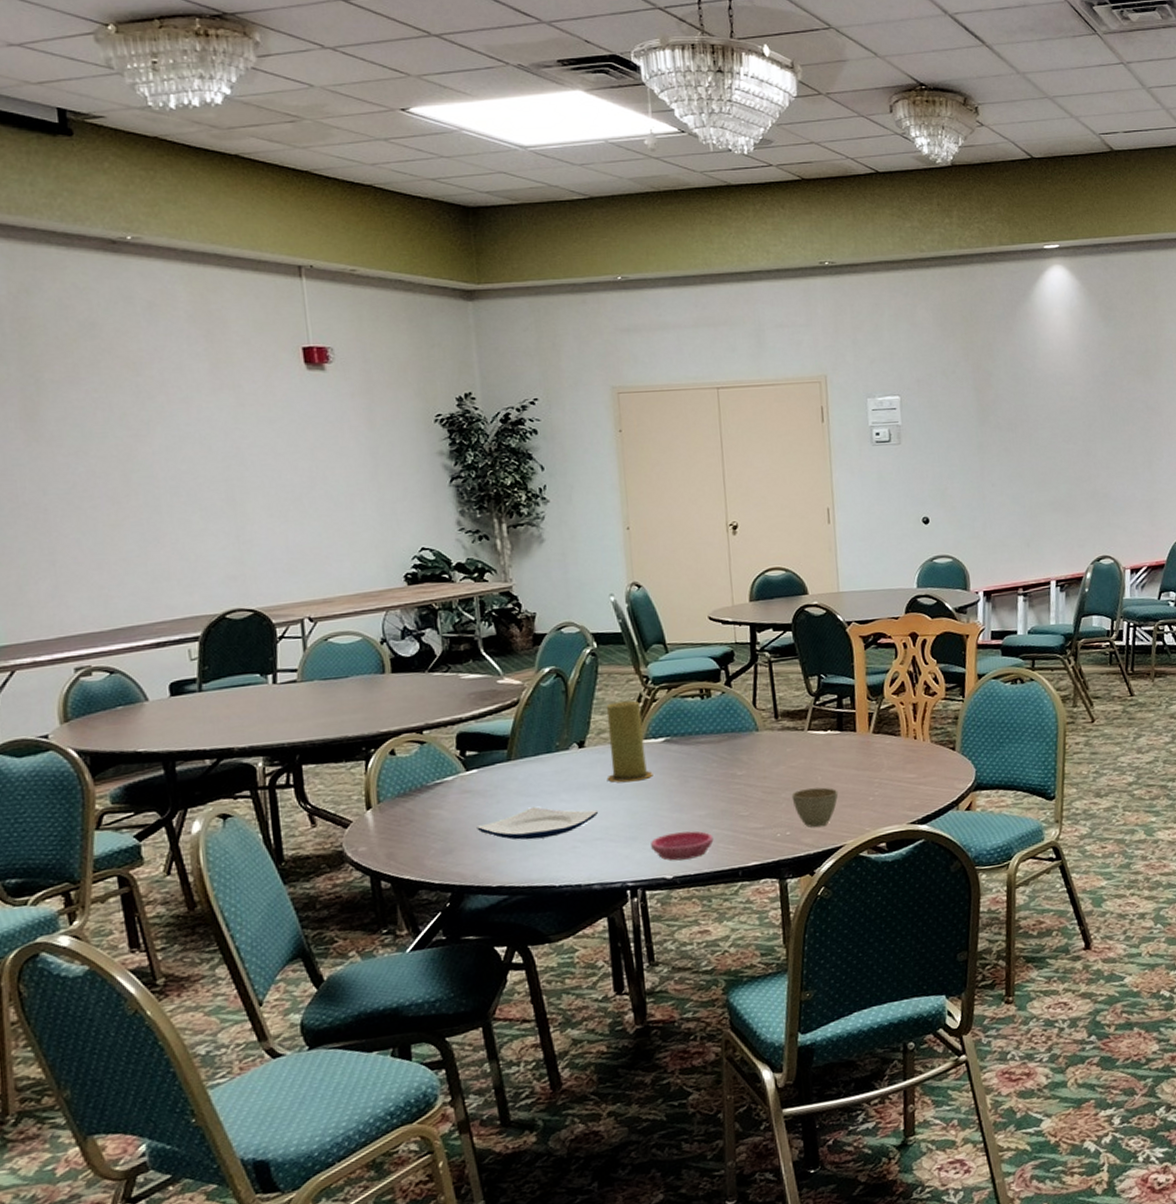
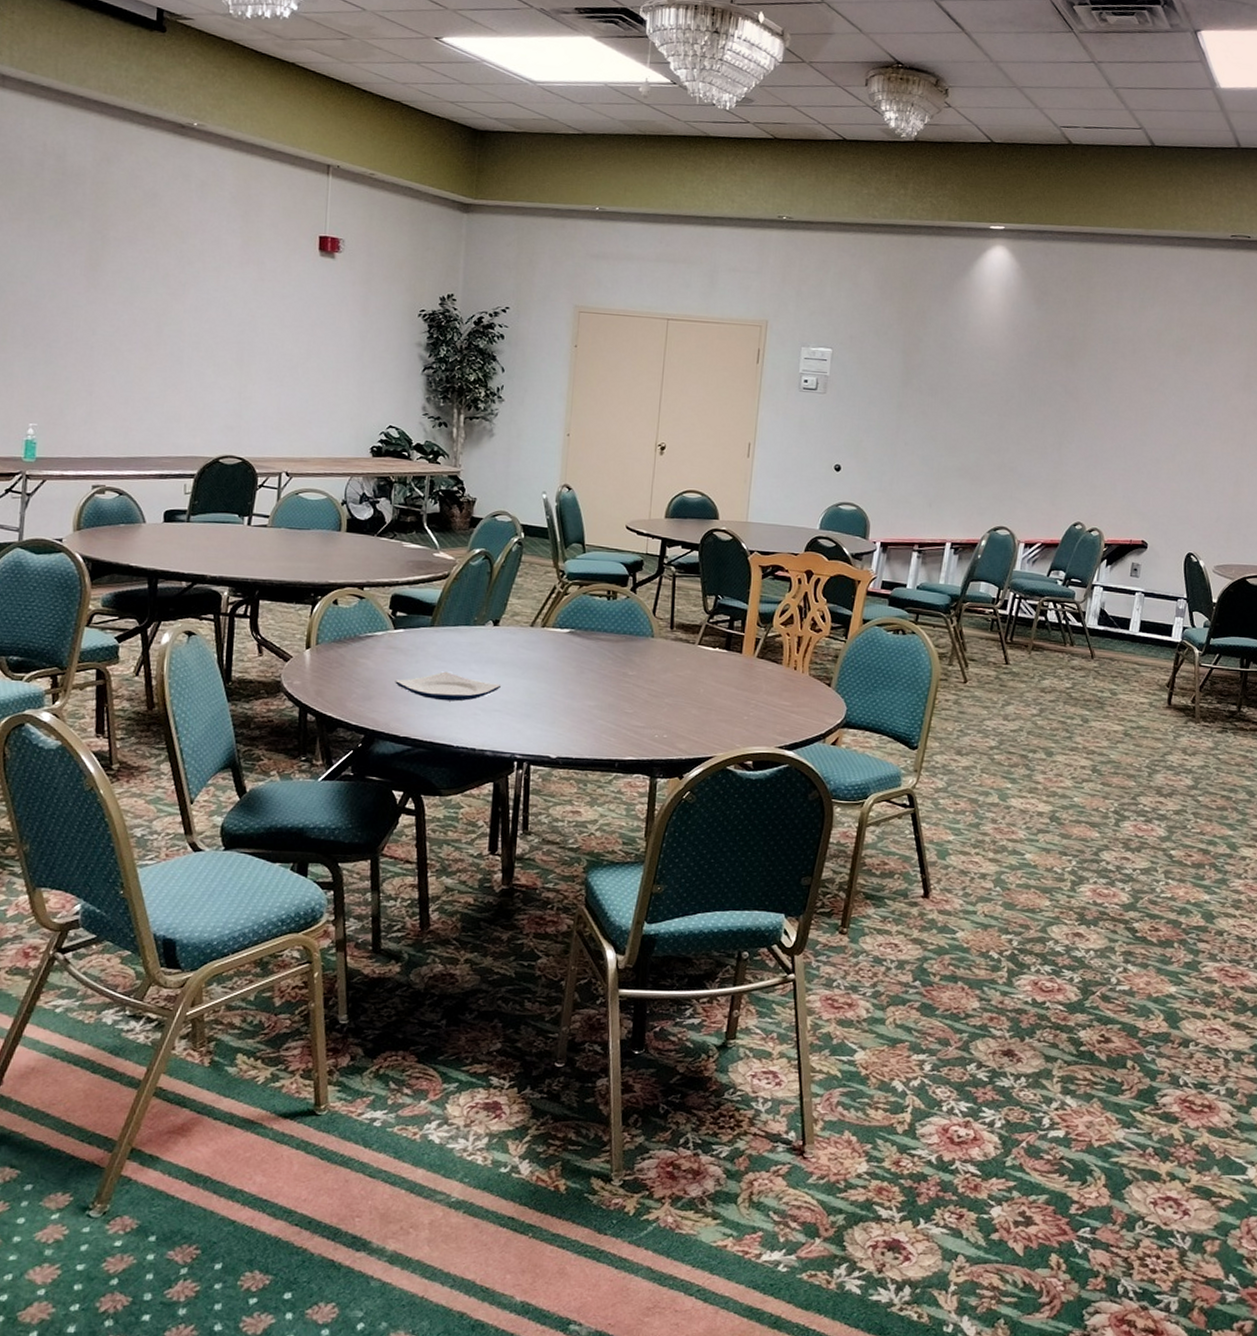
candle: present [606,700,653,782] -> none [513,589,554,665]
saucer: present [651,830,714,861] -> none [542,717,598,744]
cup: present [791,787,839,828] -> none [673,698,717,736]

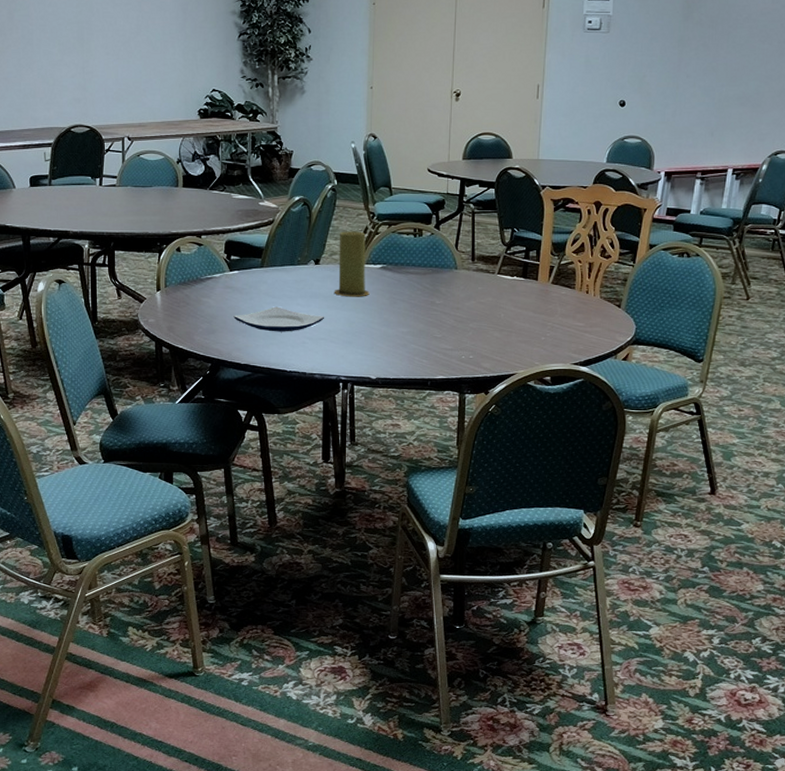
candle: none [513,589,554,665] -> present [334,231,370,297]

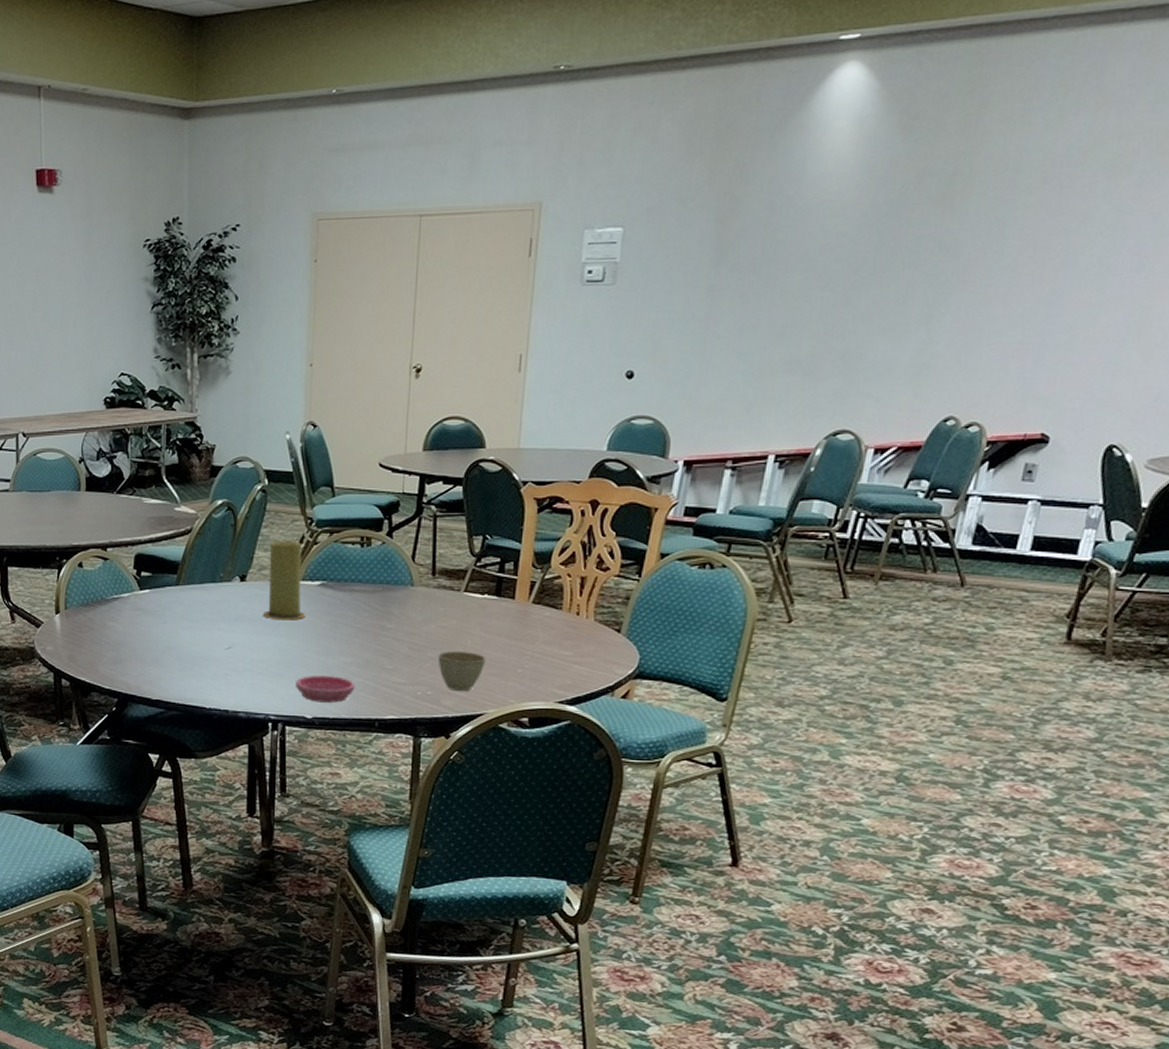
plate: present [233,306,325,332] -> none [144,632,252,662]
saucer: none [362,343,411,366] -> present [296,676,355,703]
cup: none [477,323,516,356] -> present [437,651,487,692]

